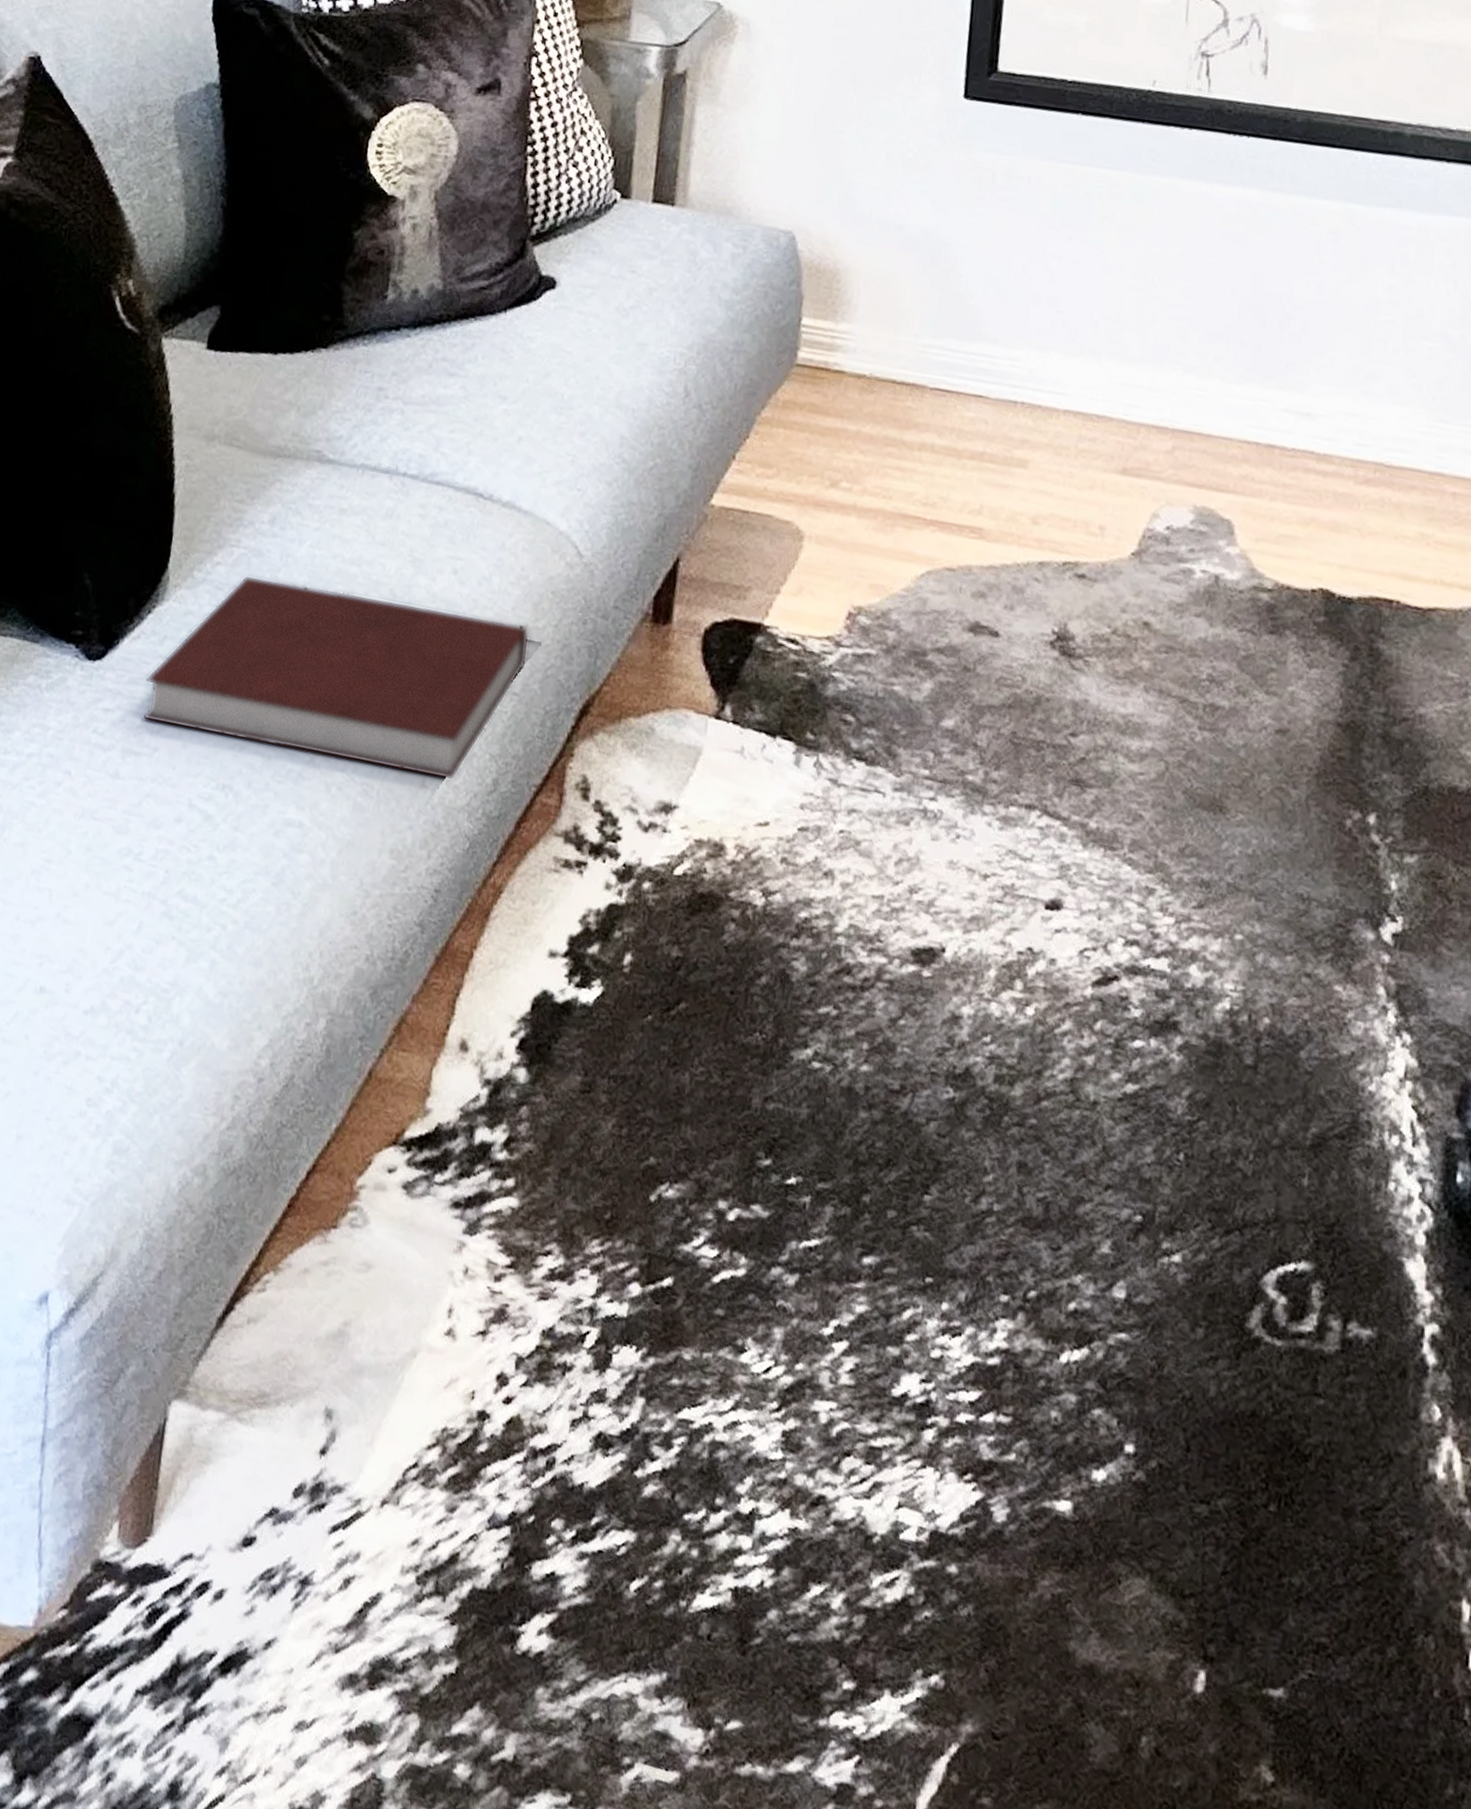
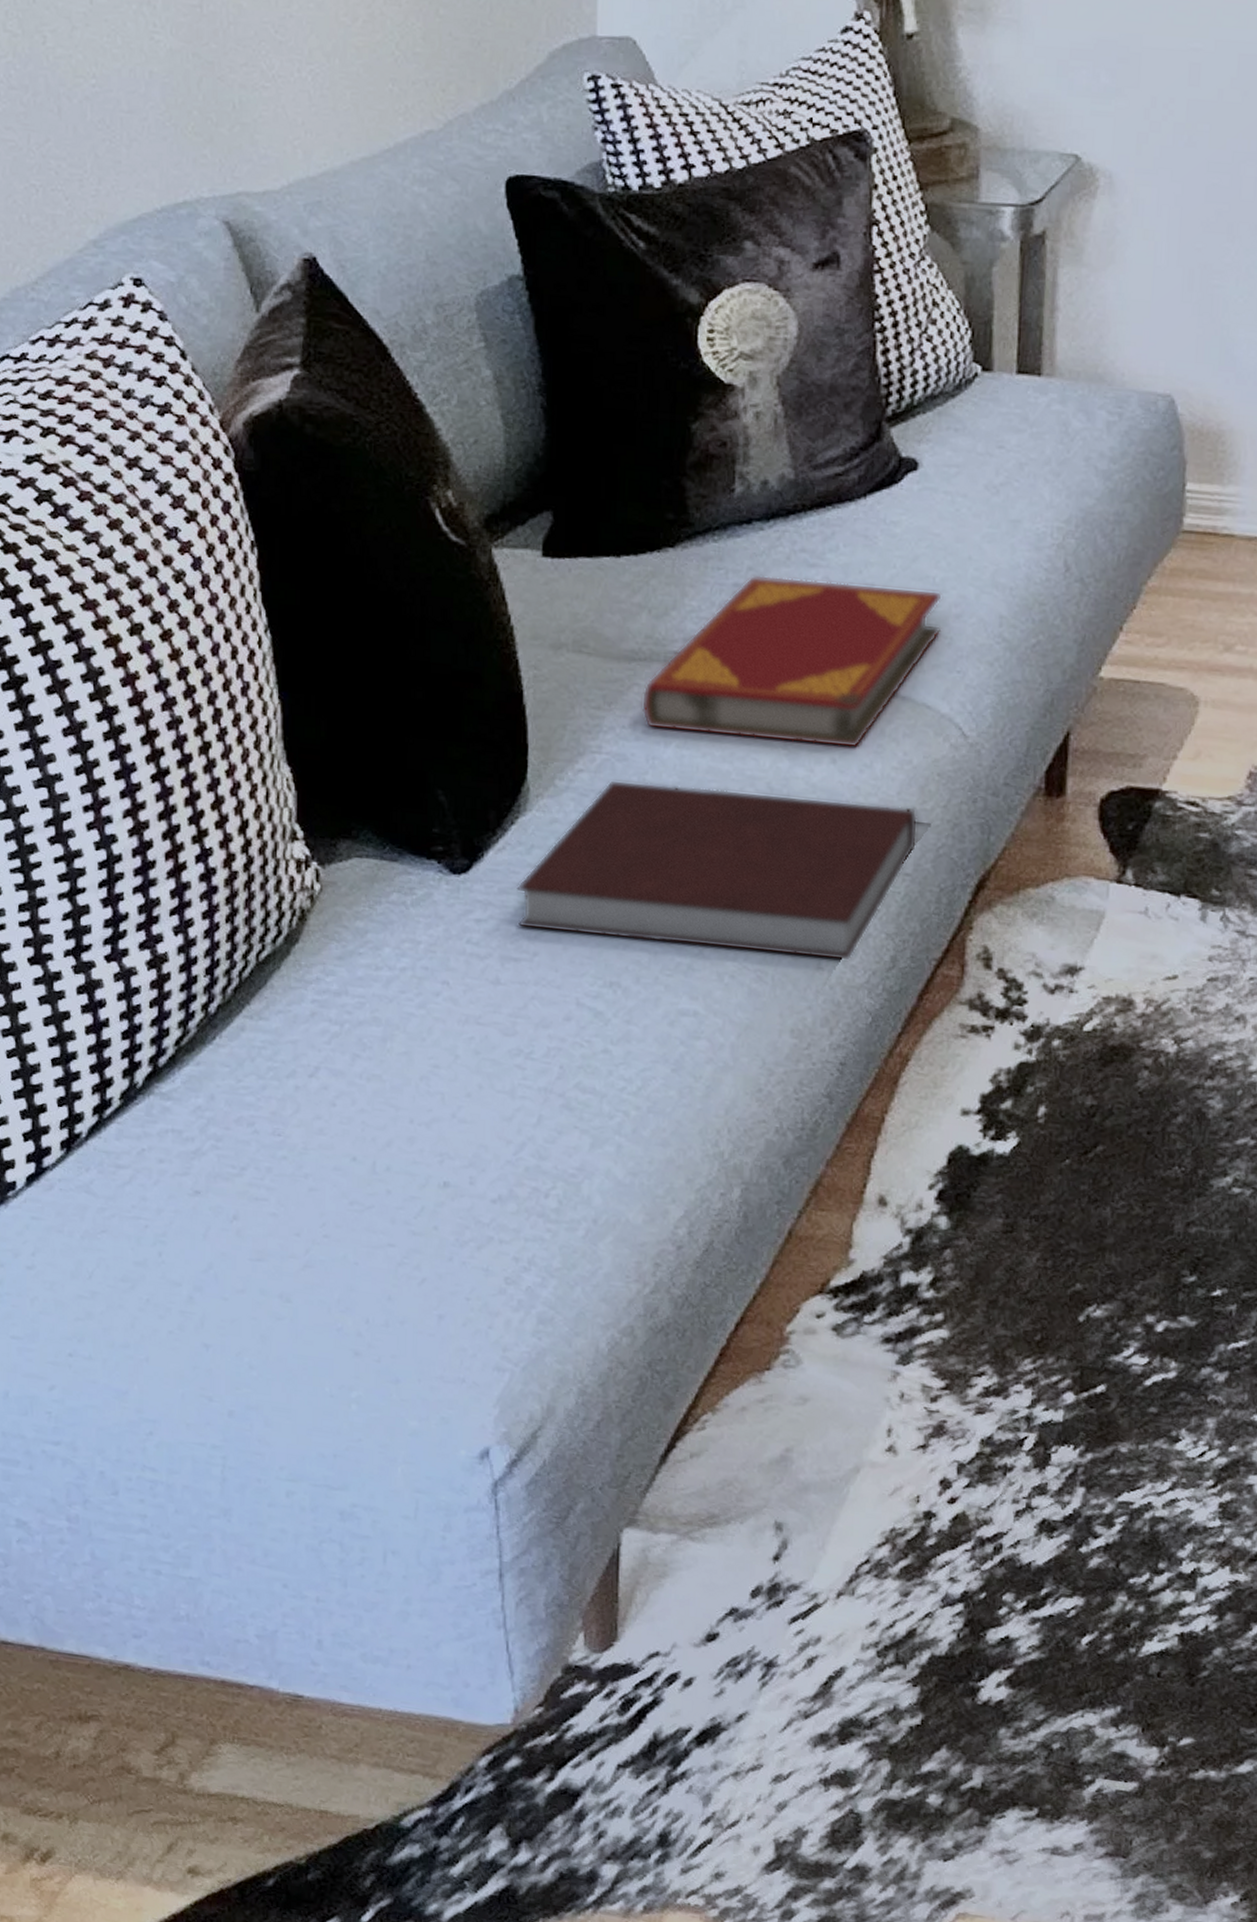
hardback book: none [281,380,569,560] -> present [641,575,942,749]

